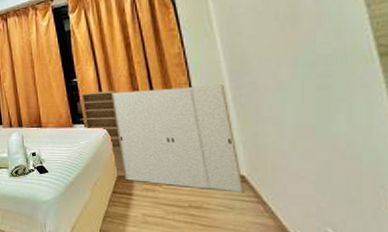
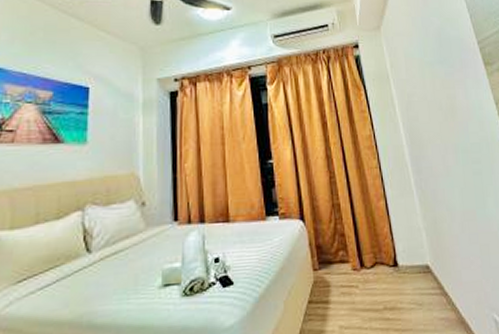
storage cabinet: present [81,84,244,193] -> none [277,169,430,286]

